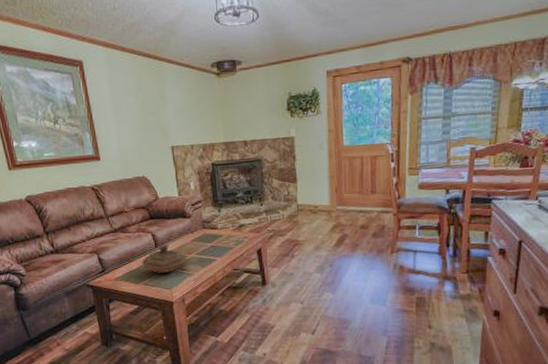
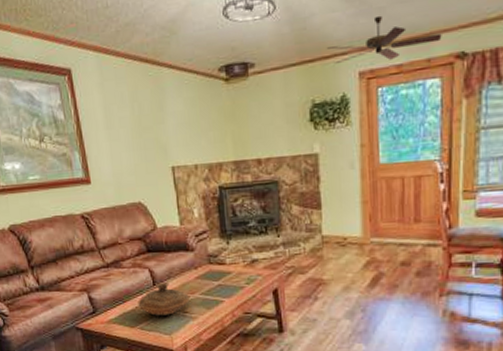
ceiling fan: none [301,25,392,65] -> present [327,15,442,65]

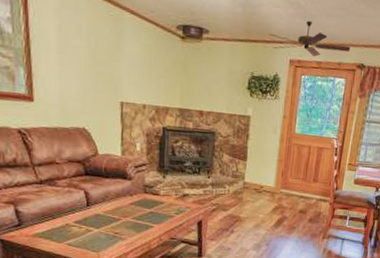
decorative bowl: present [138,282,191,316] -> none [68,204,122,235]

